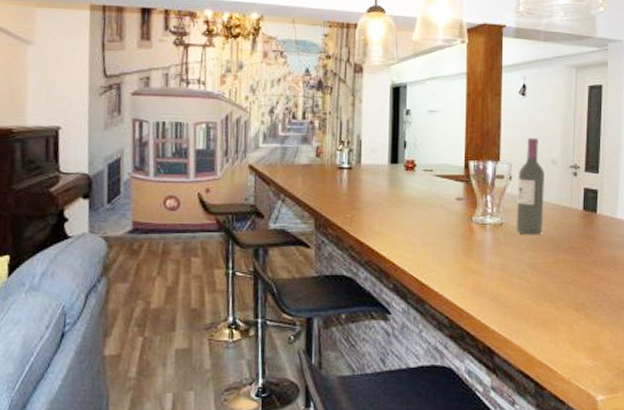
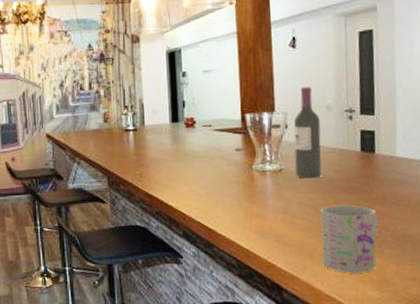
mug: none [537,265,596,339] -> present [320,204,379,274]

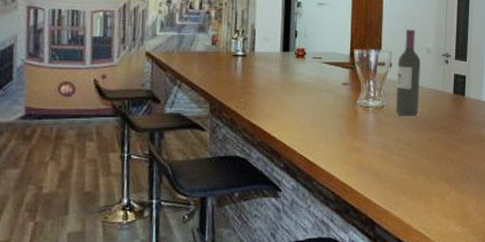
mug: present [320,204,379,274] -> none [413,143,464,209]

